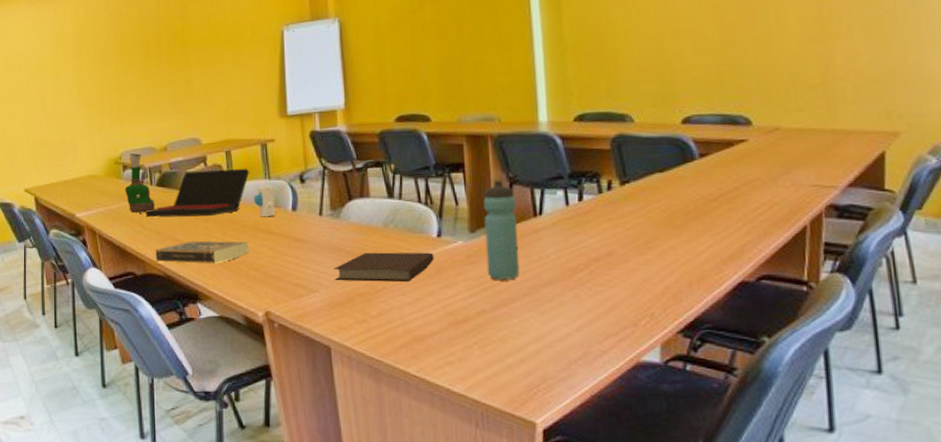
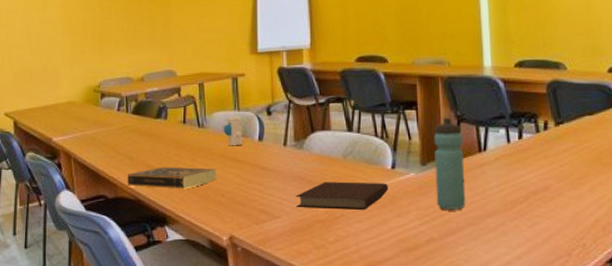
grog bottle: present [125,153,155,214] -> none [101,83,129,139]
laptop: present [145,168,250,218] -> none [120,99,221,144]

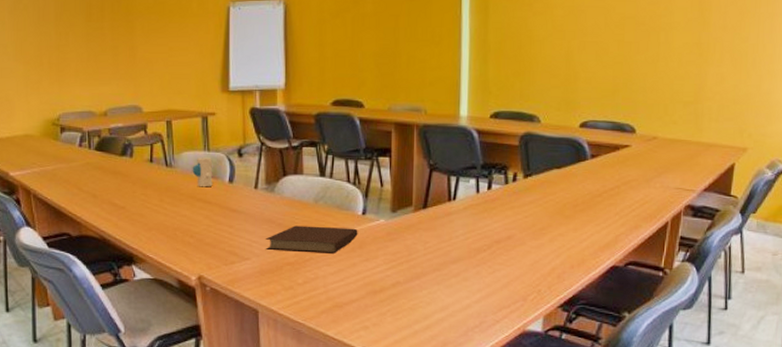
book: present [127,166,217,190] -> none [91,205,185,229]
water bottle: present [434,117,466,210] -> none [404,166,434,256]

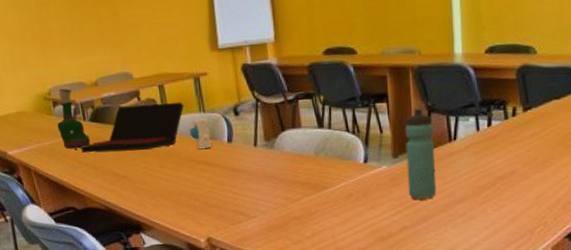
grog bottle: none [62,116,92,176] -> present [57,89,90,150]
laptop: none [83,138,190,183] -> present [81,101,184,154]
notebook: present [265,225,358,254] -> none [269,177,362,207]
water bottle: none [404,166,434,256] -> present [405,108,437,199]

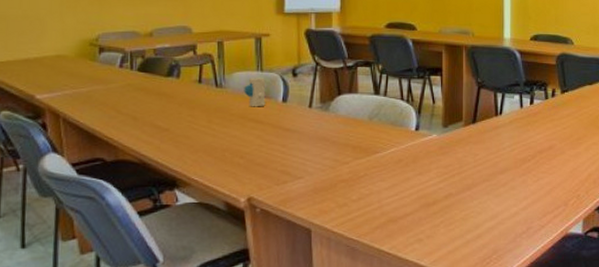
grog bottle: present [57,89,90,150] -> none [99,36,134,98]
laptop: present [81,101,184,154] -> none [122,58,242,103]
water bottle: present [405,108,437,199] -> none [455,84,482,168]

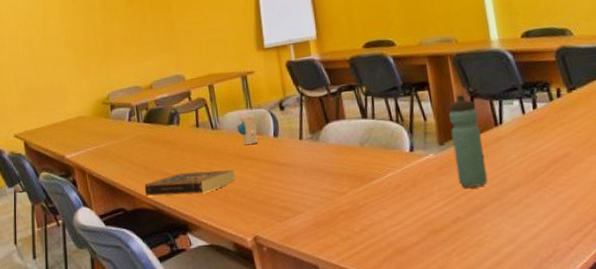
book: none [130,127,236,151] -> present [144,169,235,197]
water bottle: none [455,84,482,168] -> present [449,94,488,188]

